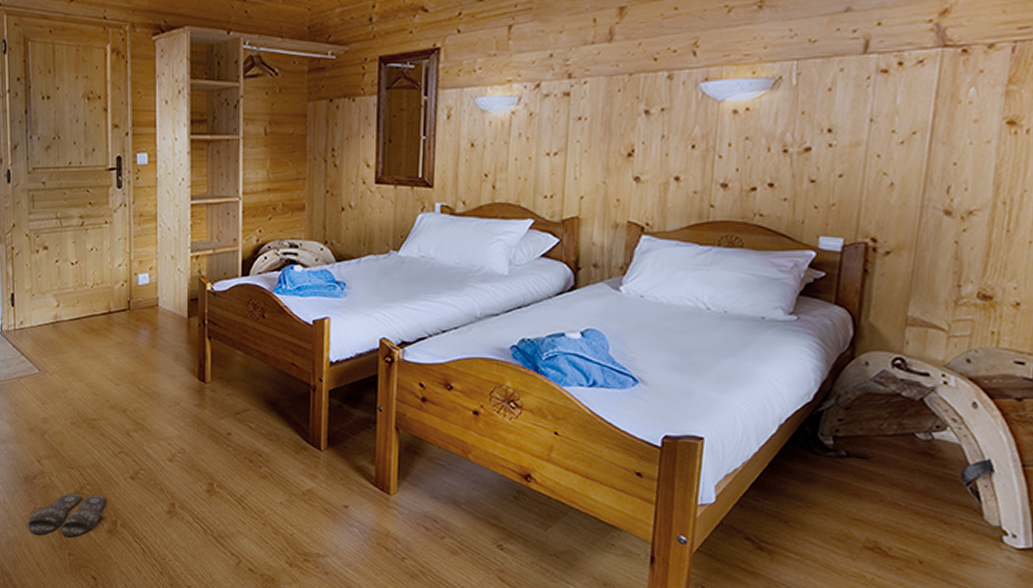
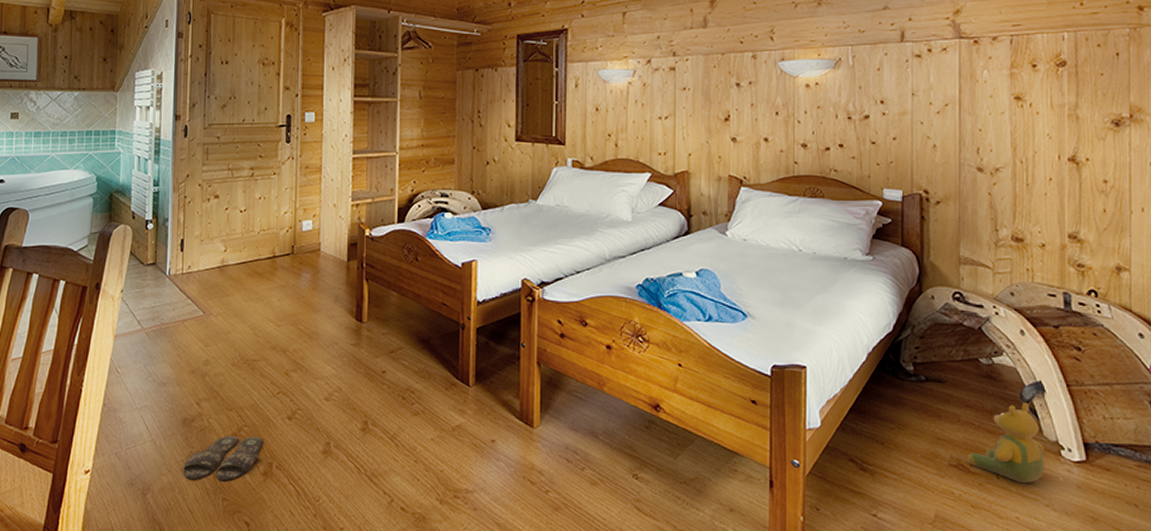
teddy bear: none [886,483,983,570] -> present [967,403,1045,484]

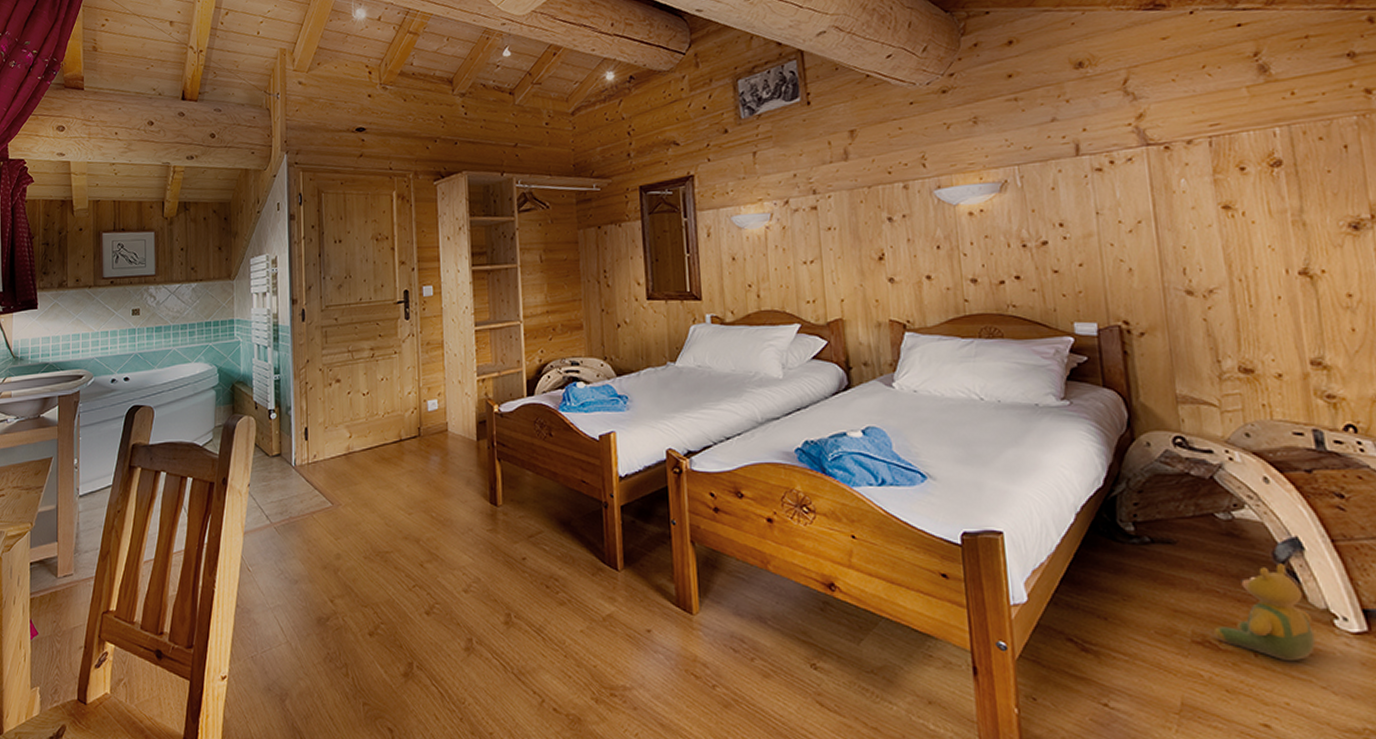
slippers: present [183,435,263,482] -> none [320,634,401,685]

